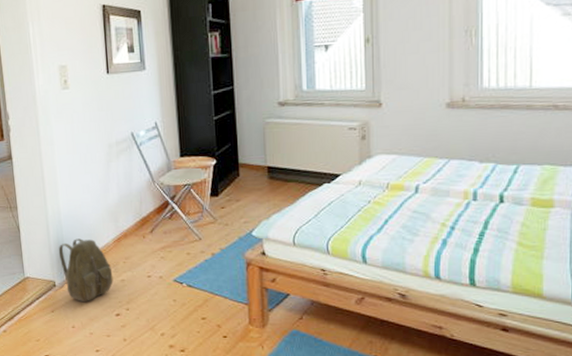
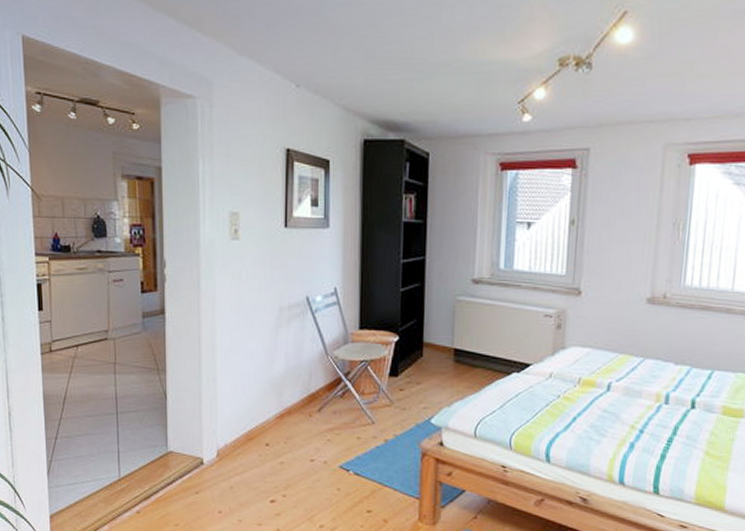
backpack: present [58,238,114,301] -> none [210,411,271,484]

